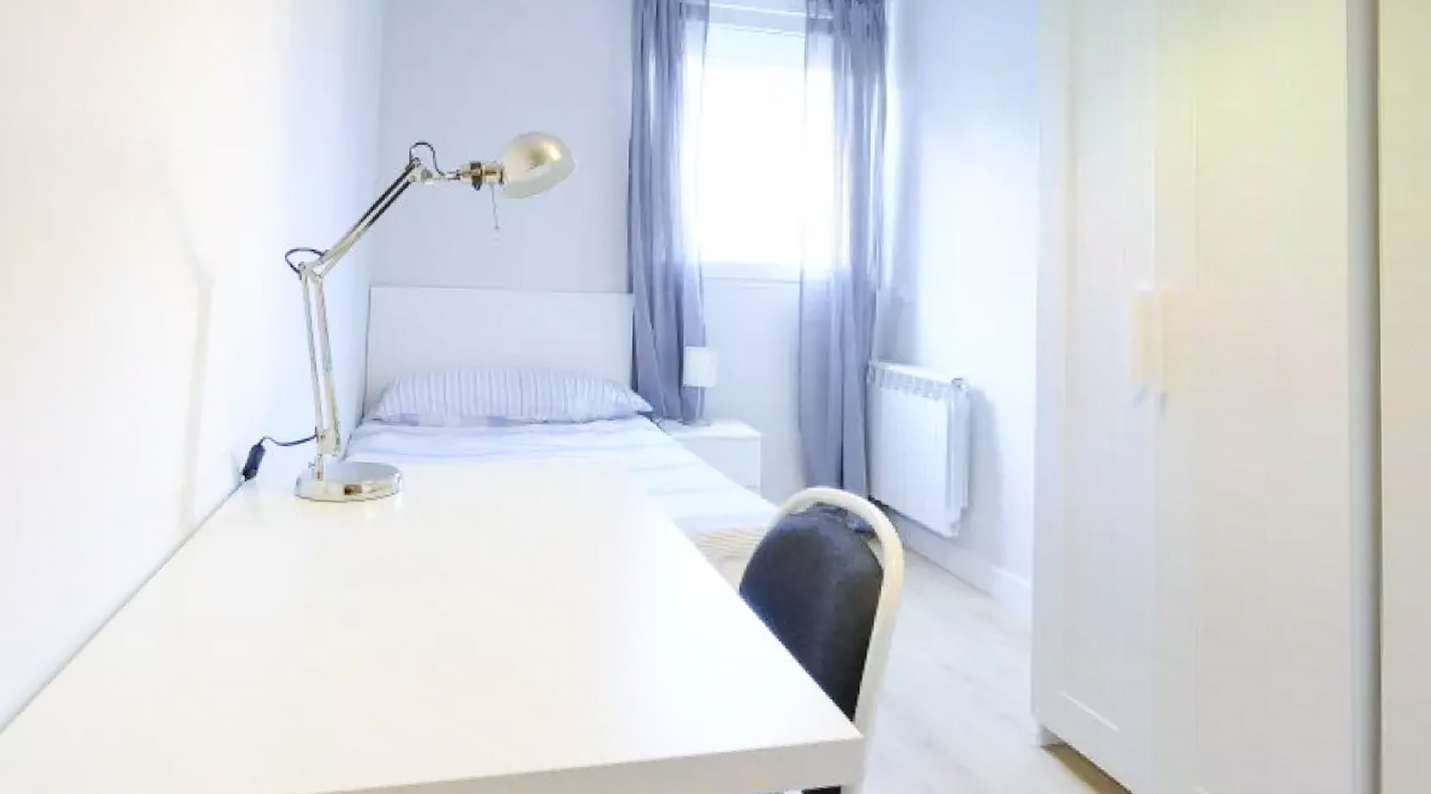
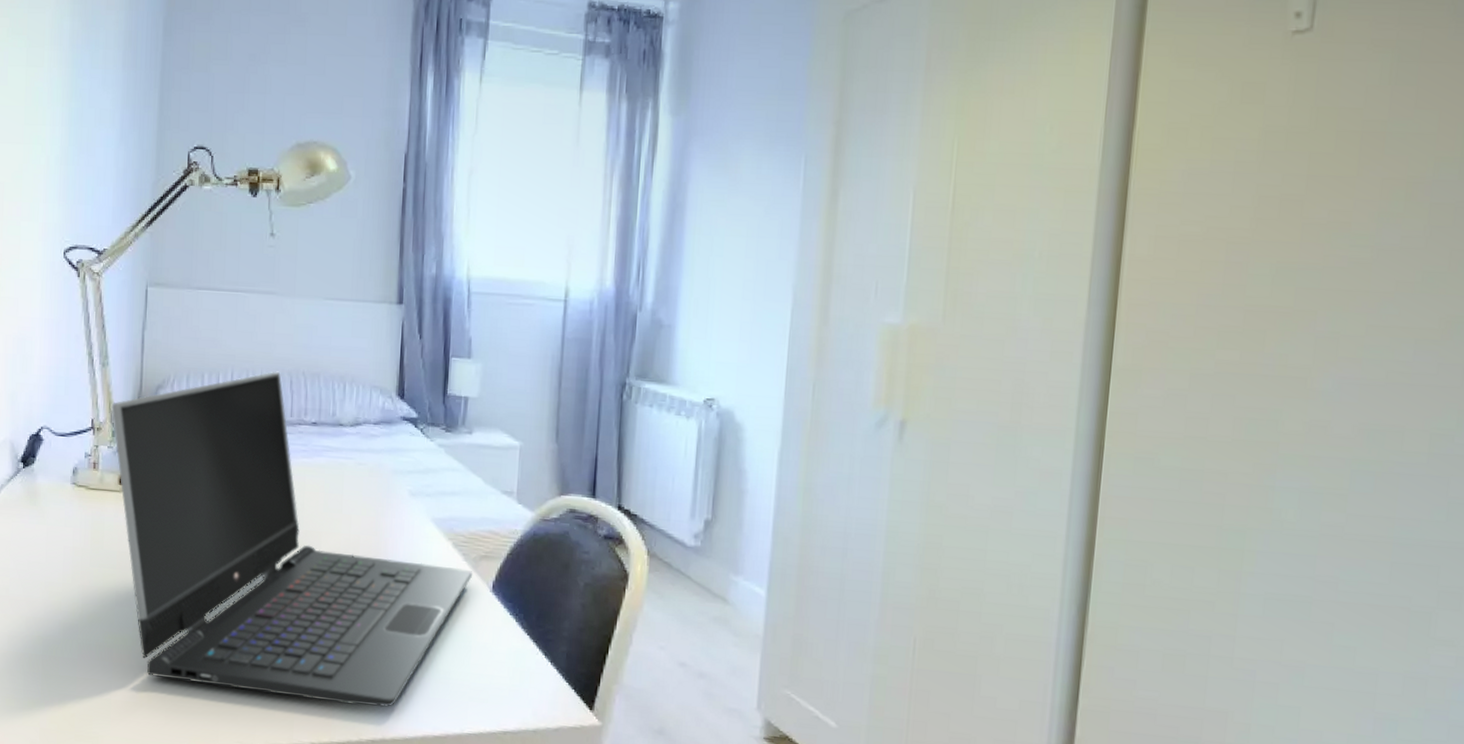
laptop computer: none [335,368,718,727] -> present [111,371,473,708]

